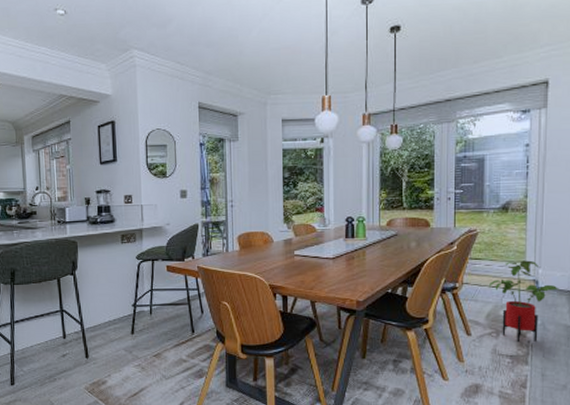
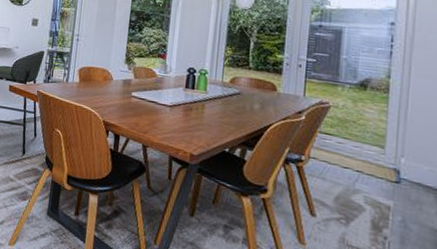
house plant: present [488,260,559,343] -> none [339,143,426,240]

